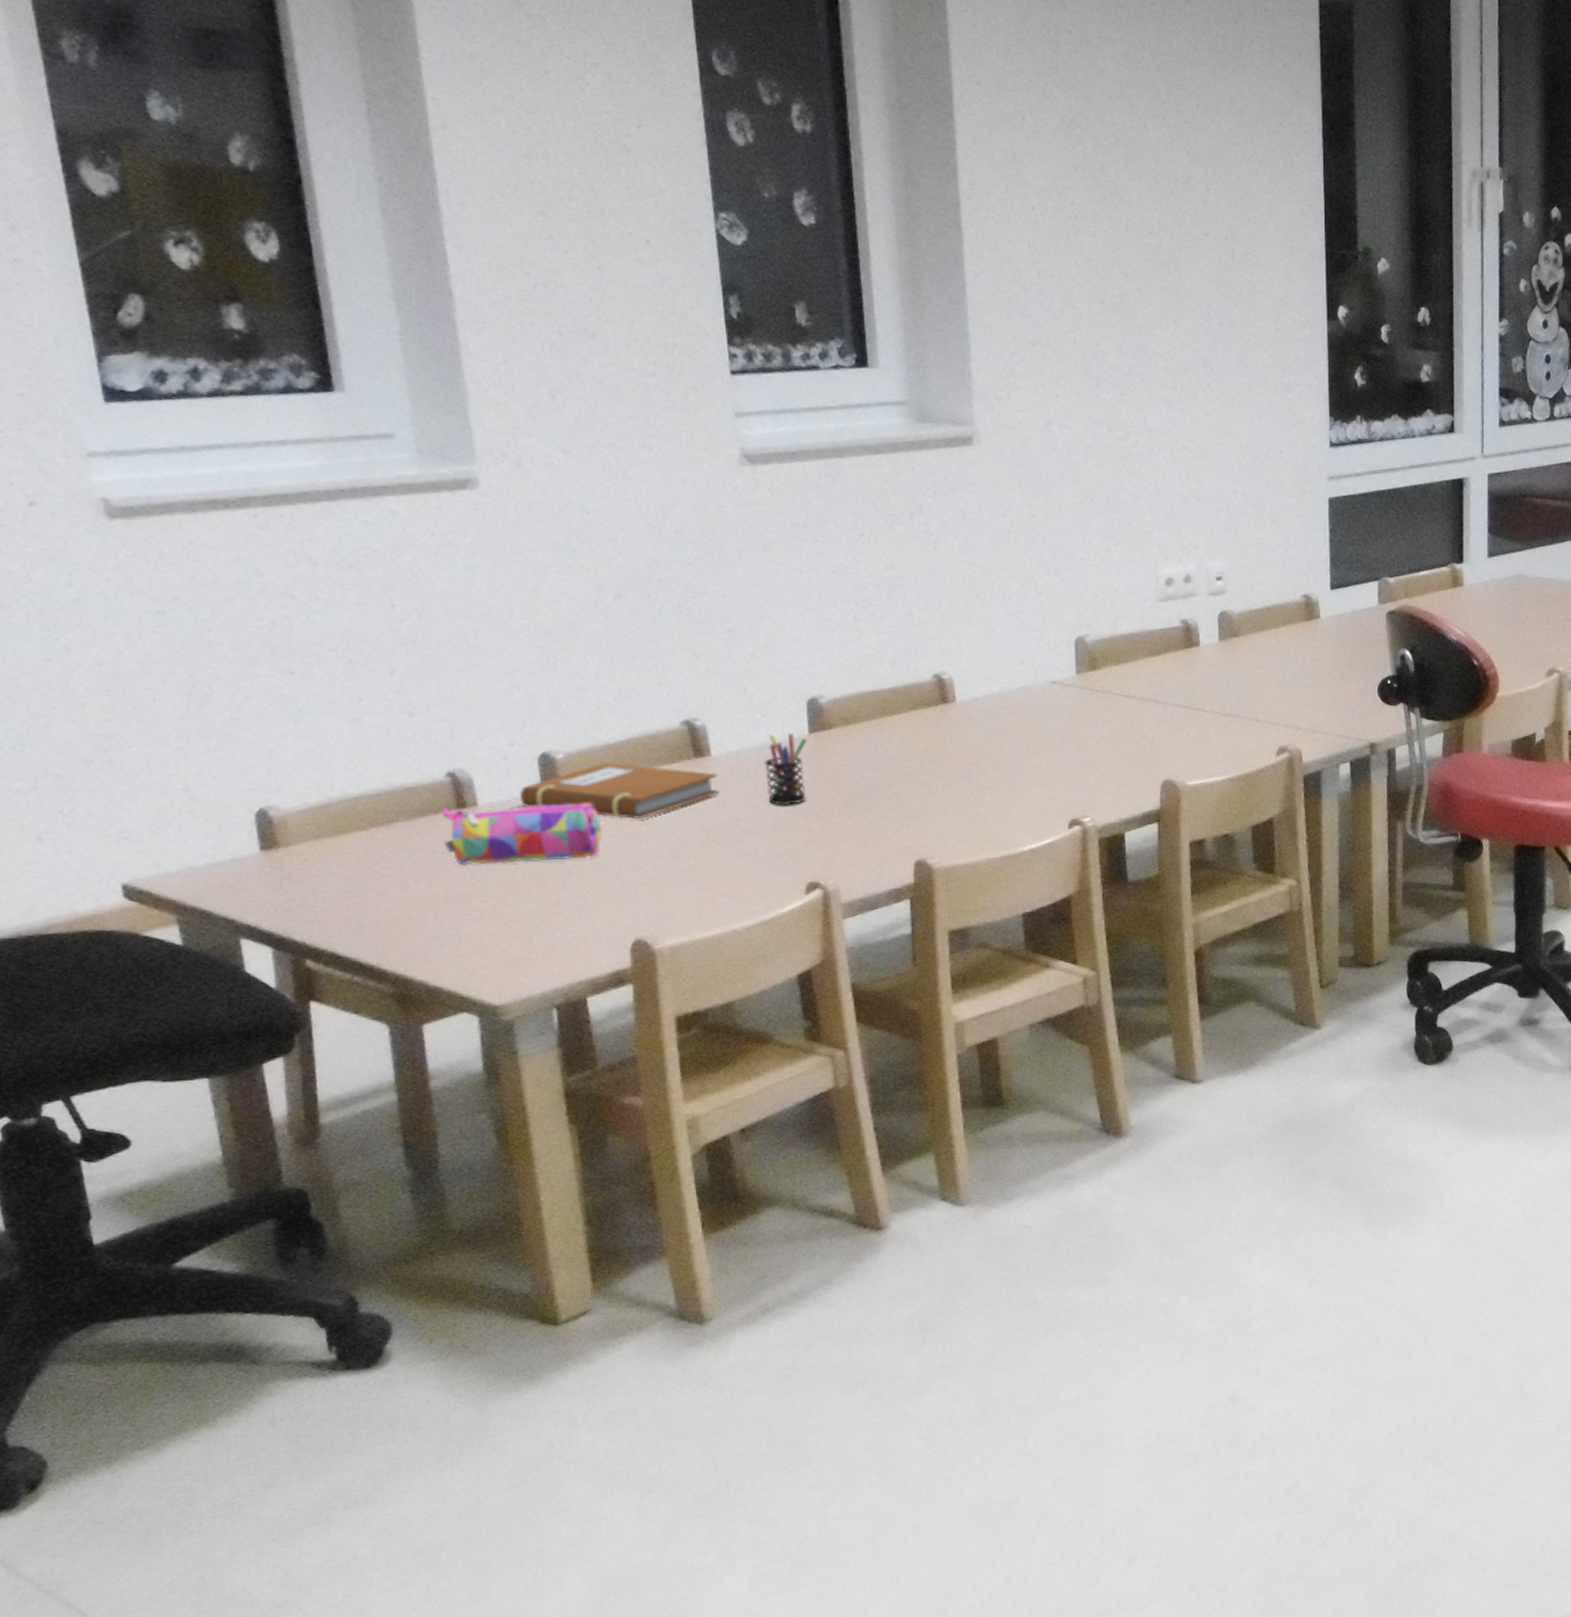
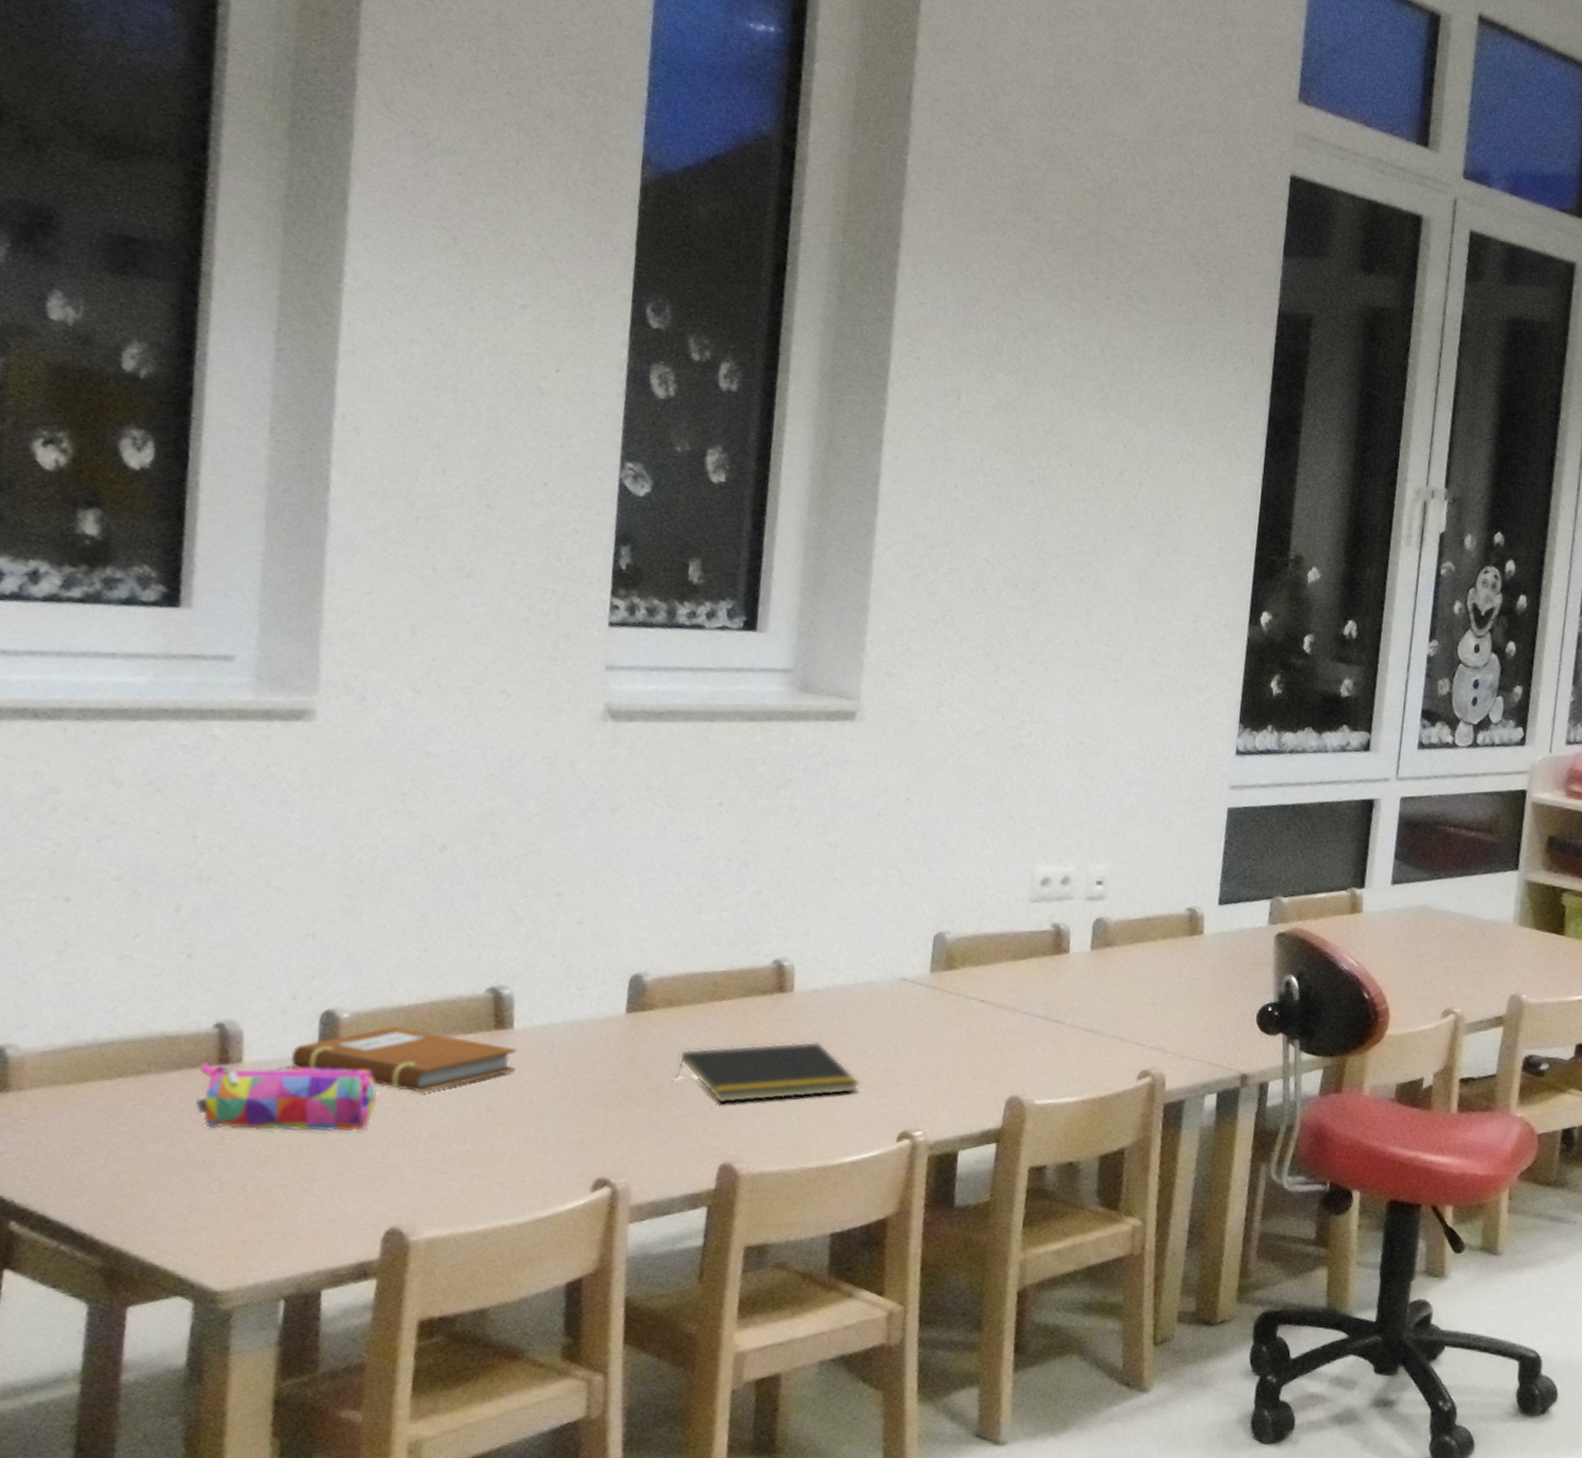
pen holder: present [765,732,808,806] -> none [567,1010,624,1091]
notepad: none [863,745,1028,807] -> present [676,1041,860,1104]

